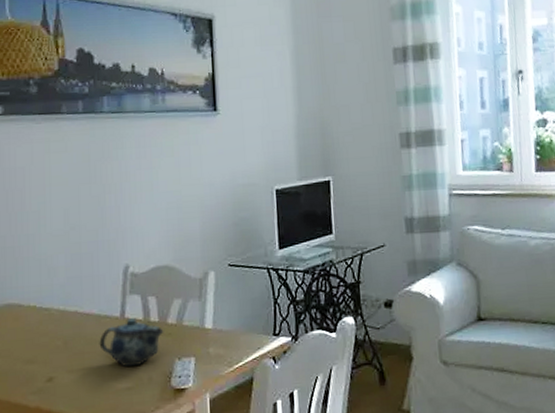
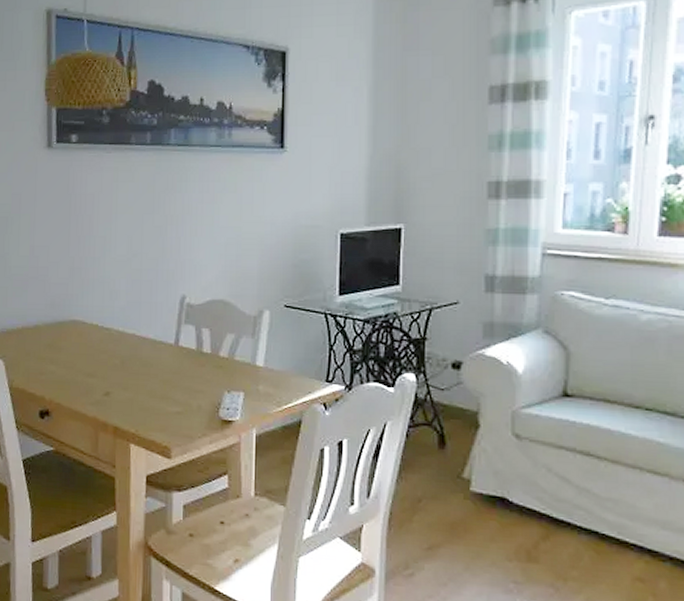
teapot: present [99,317,164,367] -> none [153,346,215,393]

